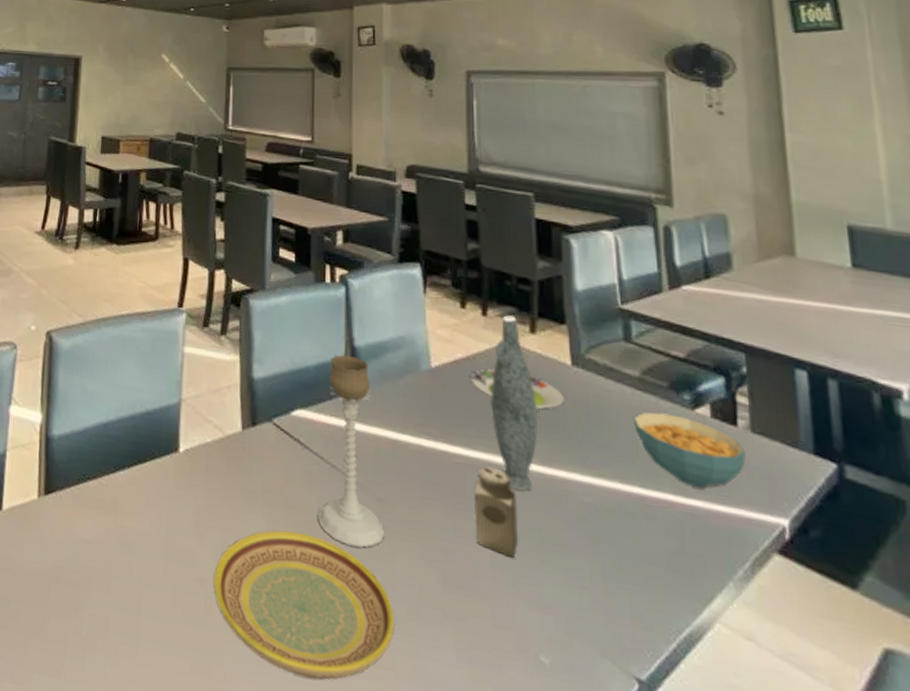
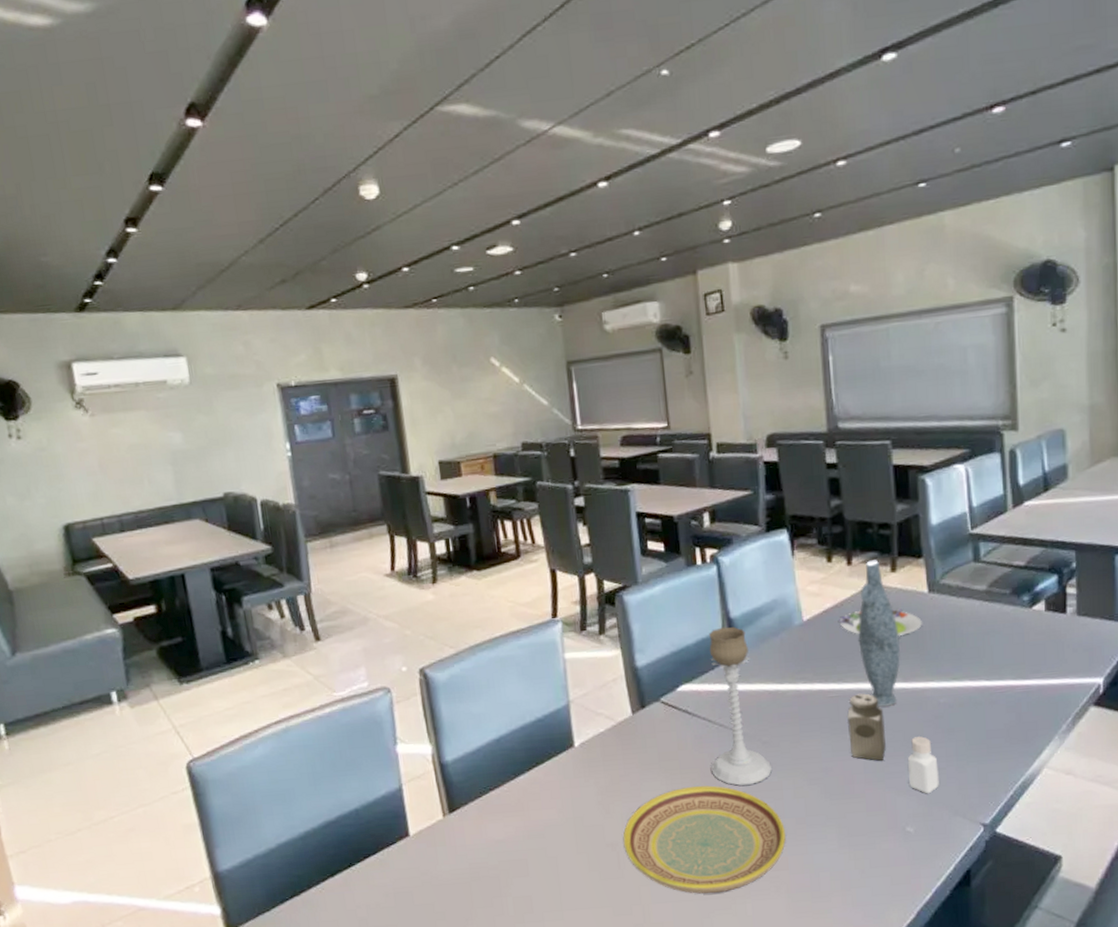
pepper shaker: none [543,537,582,618] -> present [907,736,939,794]
cereal bowl: present [634,412,746,489] -> none [982,615,1072,670]

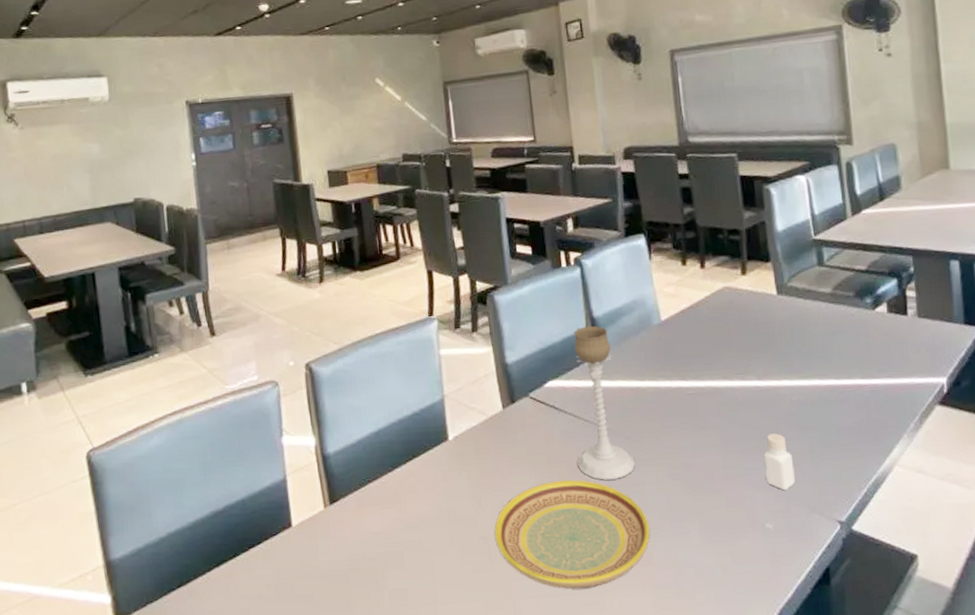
salad plate: present [839,609,922,637] -> none [694,310,773,336]
salt shaker: present [847,693,886,761] -> none [705,391,743,457]
vase: present [858,560,900,707] -> none [713,263,753,404]

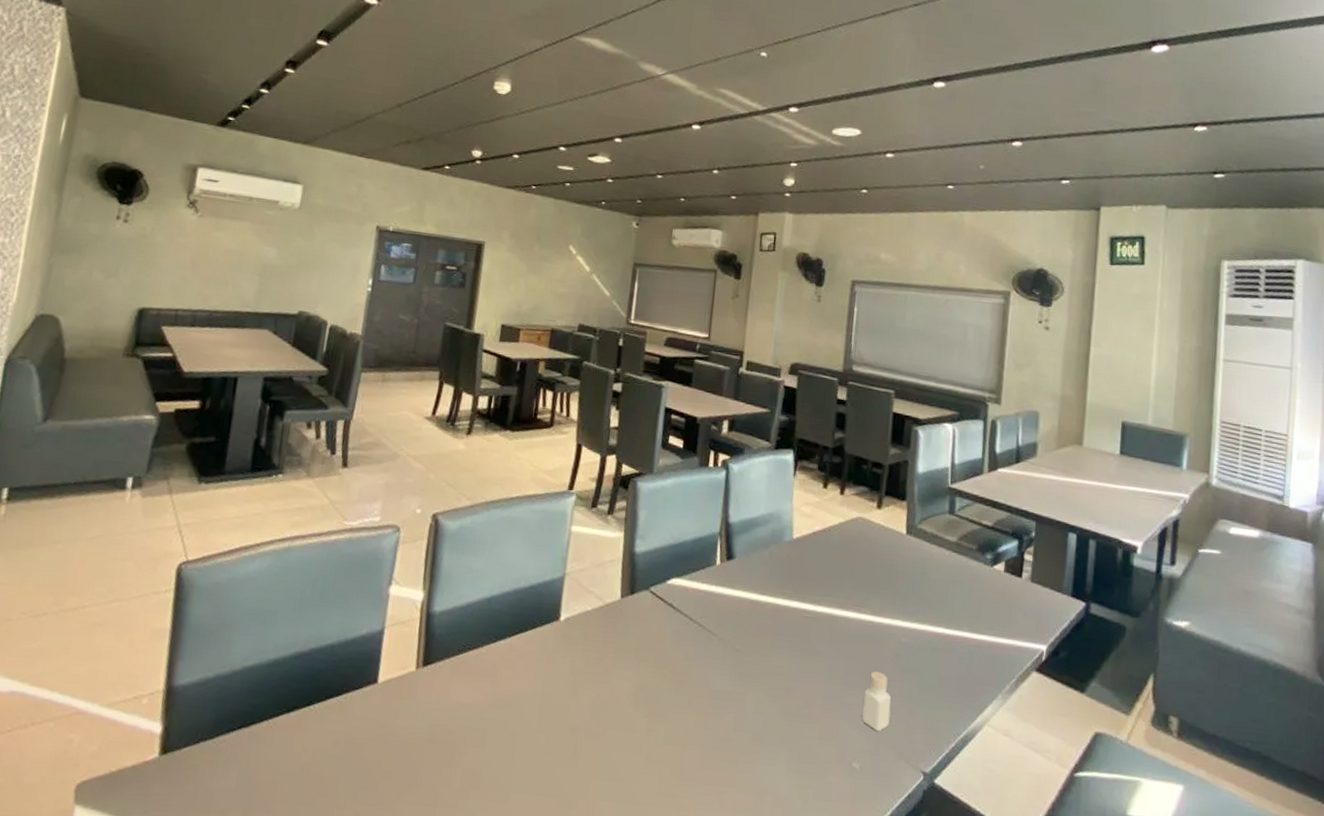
plate: present [494,480,650,589] -> none [583,682,740,801]
candle holder: present [574,325,635,480] -> none [683,529,740,691]

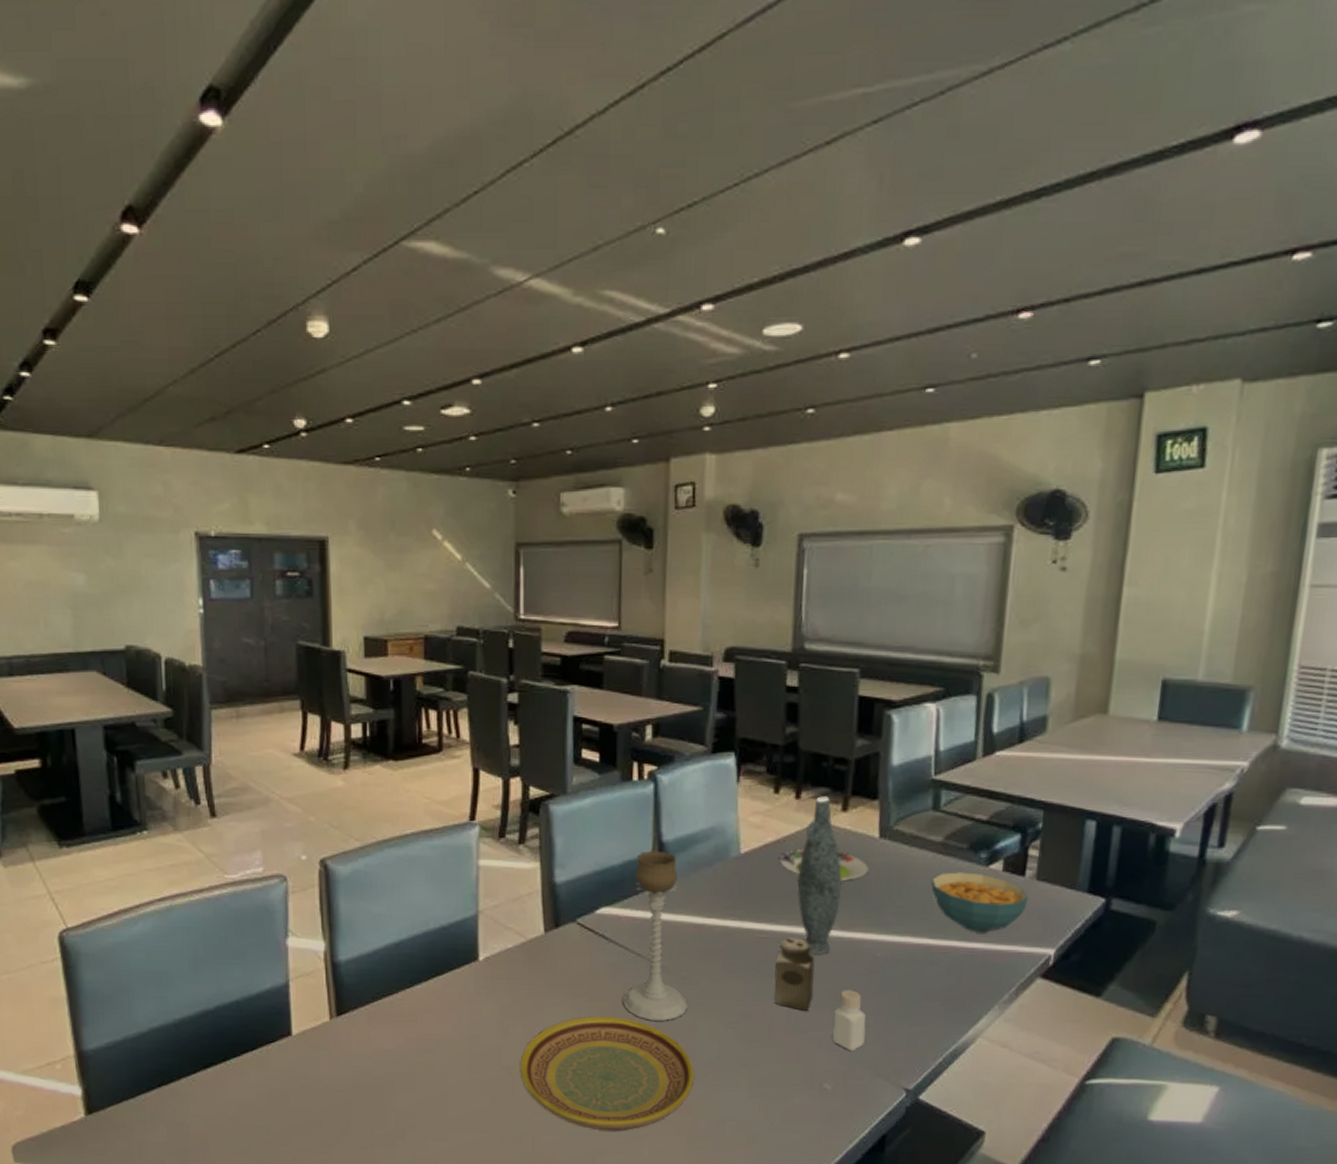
plate: none [583,682,740,801] -> present [520,1016,694,1131]
candle holder: none [683,529,740,691] -> present [623,850,687,1021]
salt shaker: none [814,618,850,689] -> present [774,938,815,1011]
salad plate: none [824,539,897,571] -> present [779,849,869,882]
vase: none [837,494,875,637] -> present [797,796,842,954]
cereal bowl: none [947,569,1025,627] -> present [931,872,1028,933]

